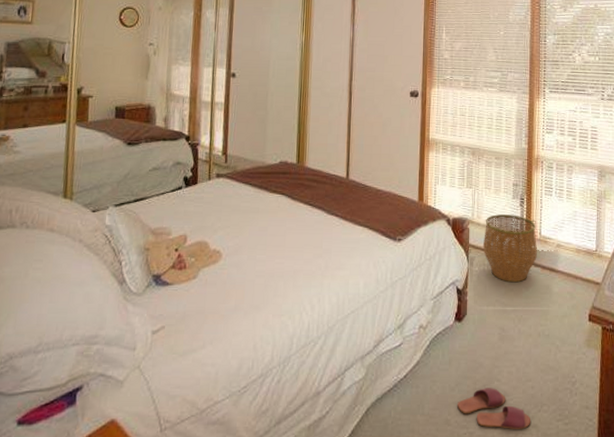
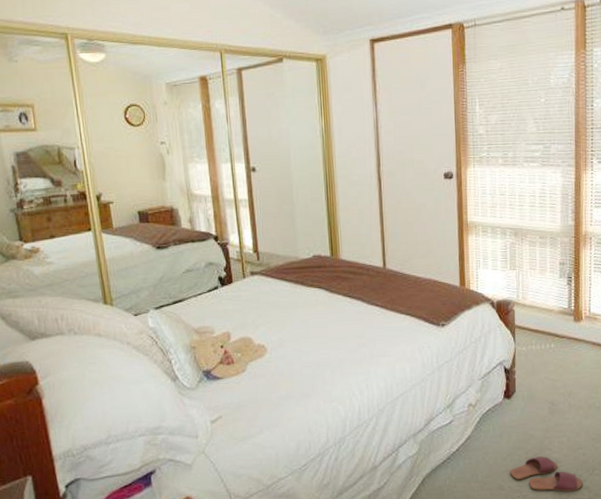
basket: present [482,214,537,283] -> none [529,294,587,360]

